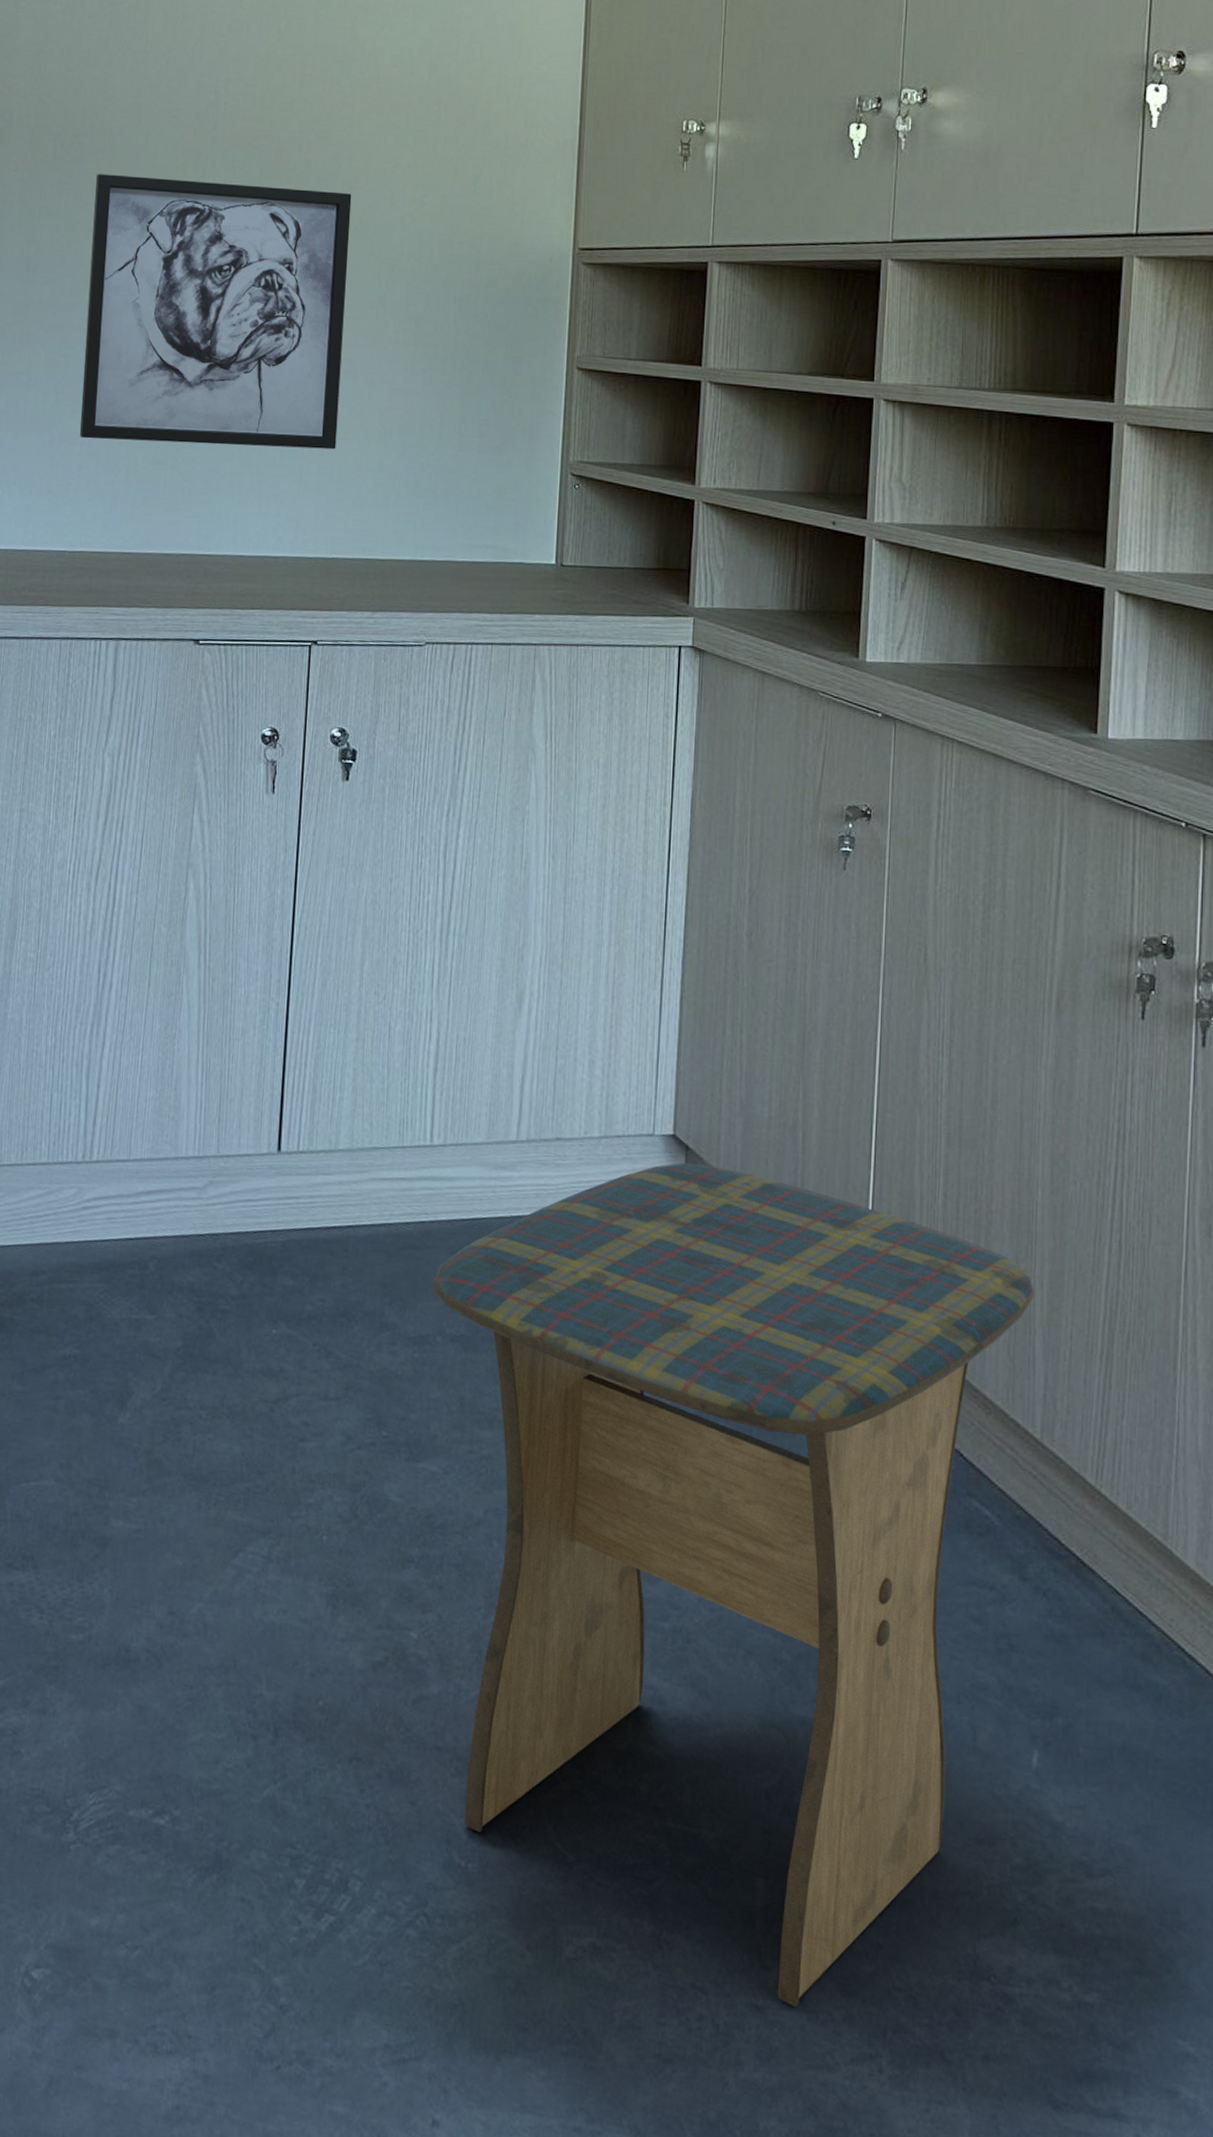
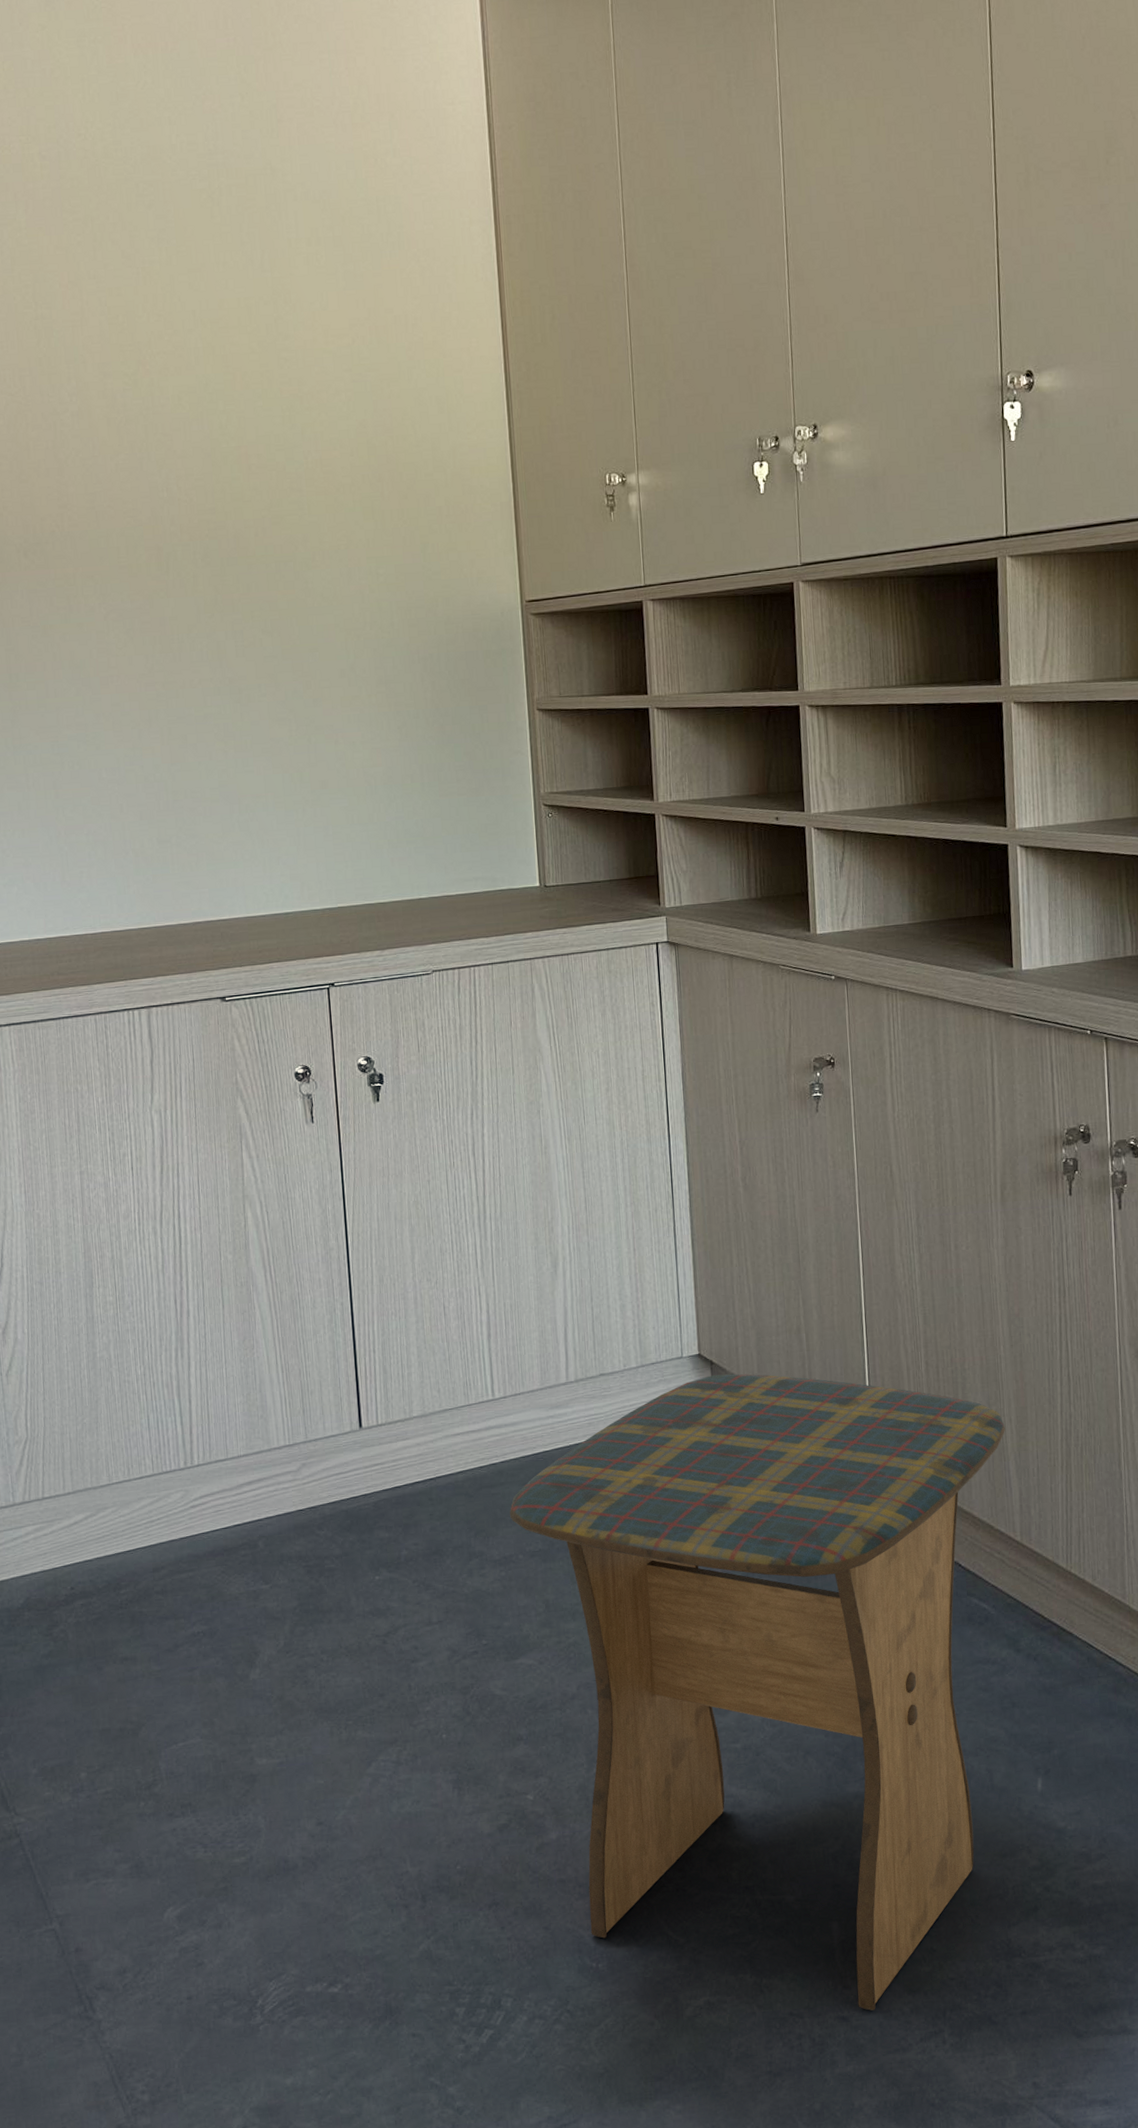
wall art: present [79,174,352,450] -> none [64,572,328,829]

